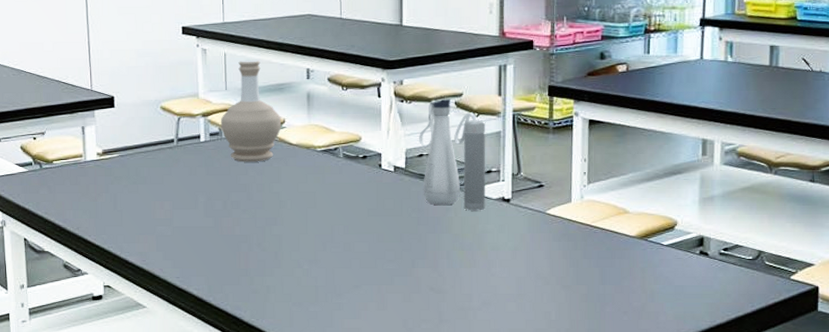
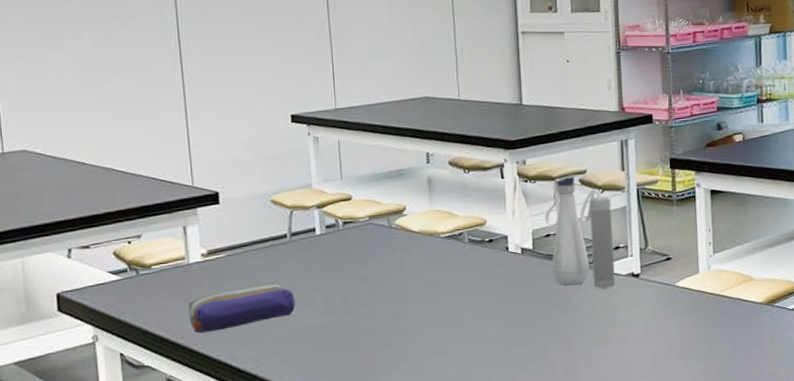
pencil case: none [84,184,179,226] -> present [189,283,296,334]
bottle: present [220,60,282,162] -> none [336,146,403,254]

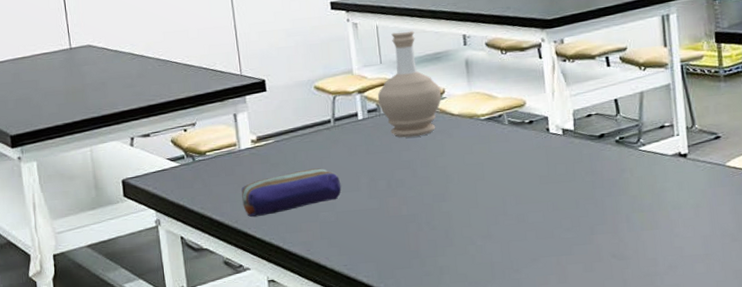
bottle: none [336,146,403,254] -> present [377,30,442,138]
water bottle: present [545,176,615,289] -> none [585,54,662,170]

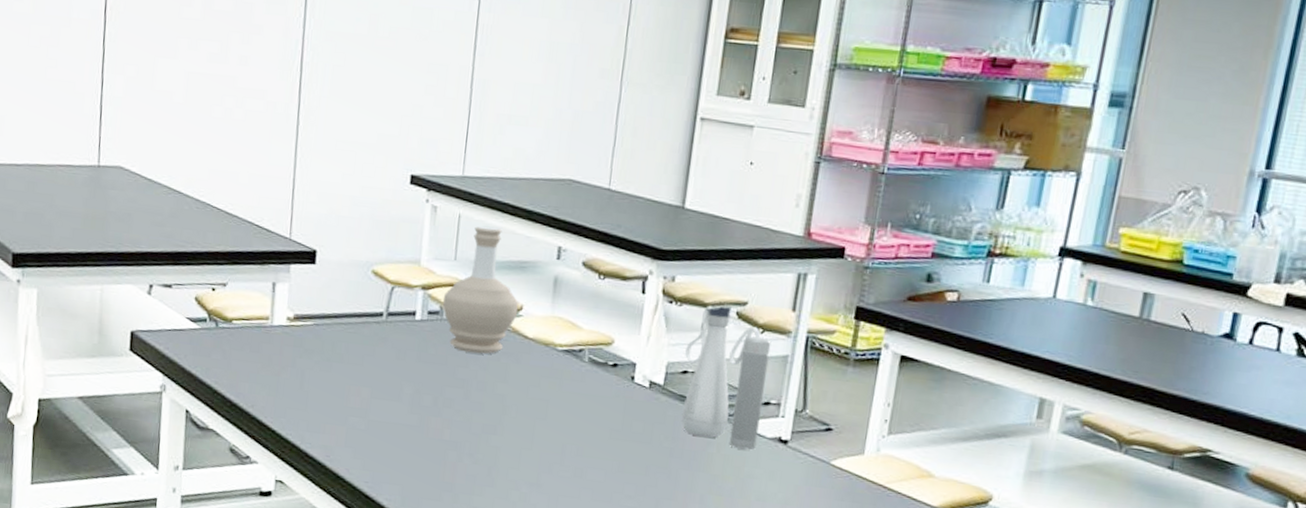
pencil case: present [241,168,342,218] -> none [263,364,380,407]
water bottle: none [585,54,662,170] -> present [681,306,772,450]

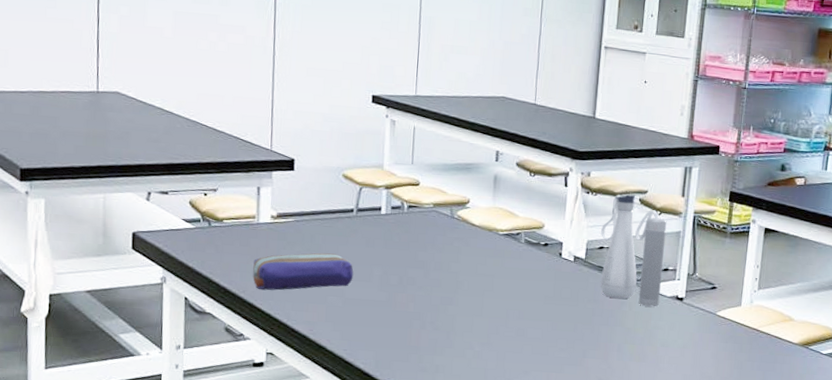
pencil case: none [263,364,380,407] -> present [253,253,354,291]
bottle: present [442,225,519,354] -> none [403,135,466,240]

